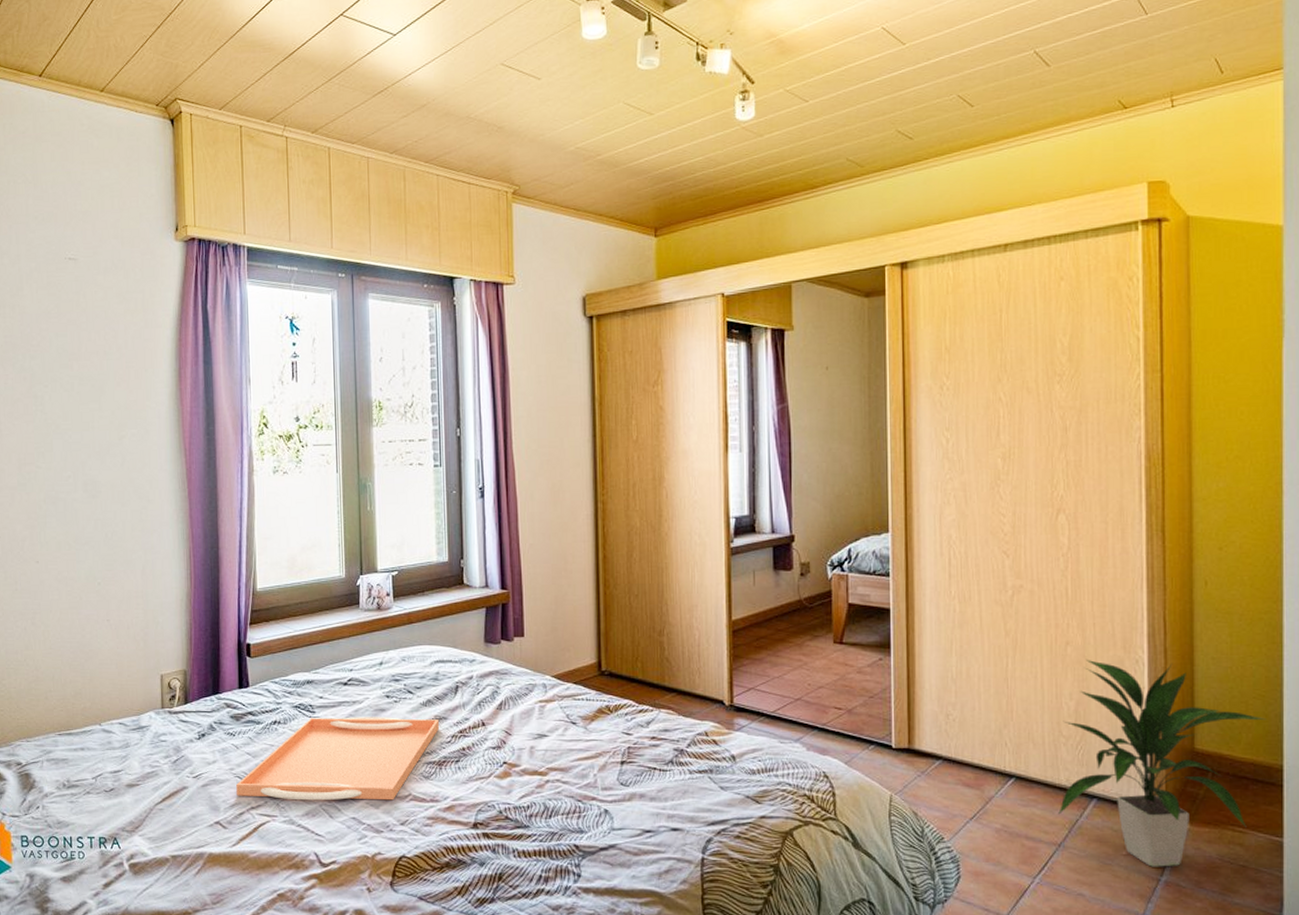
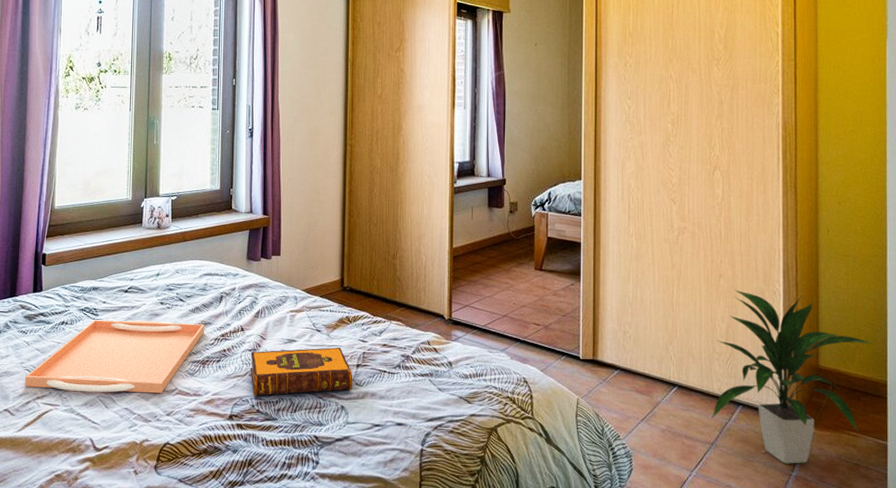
hardback book: none [494,742,618,801] -> present [250,347,353,396]

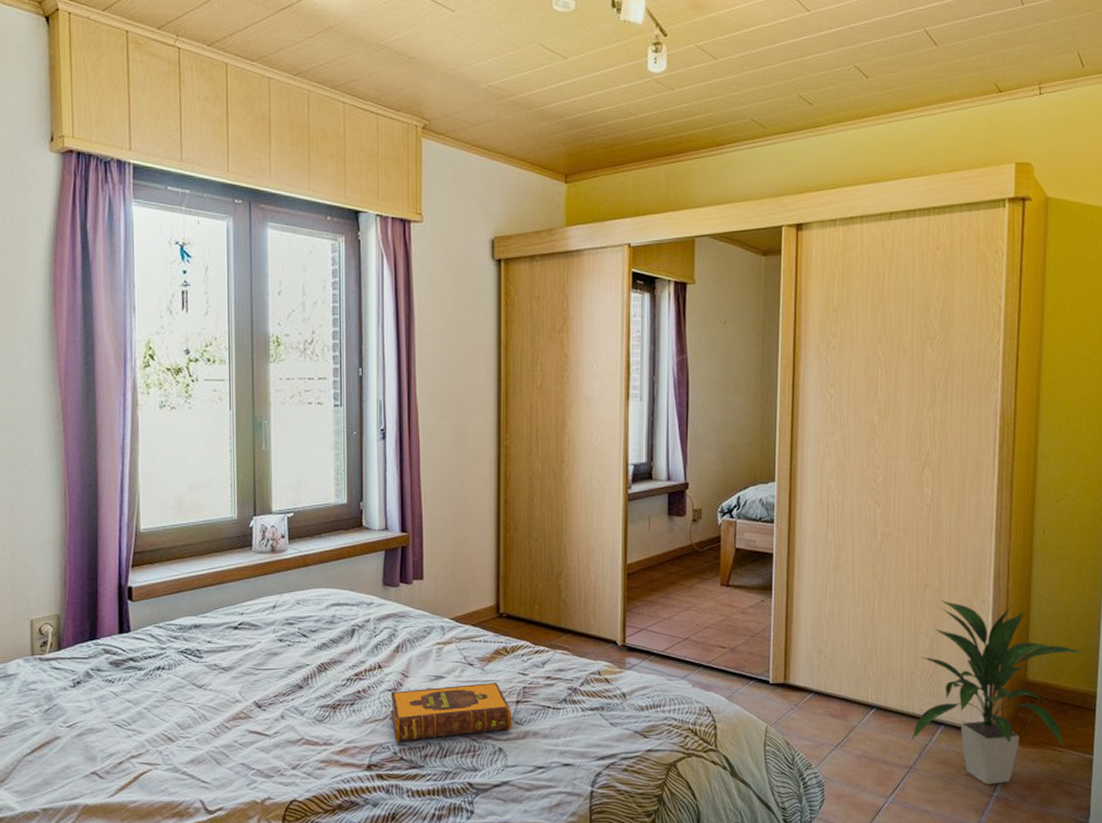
serving tray: present [25,320,204,394] -> none [115,661,334,748]

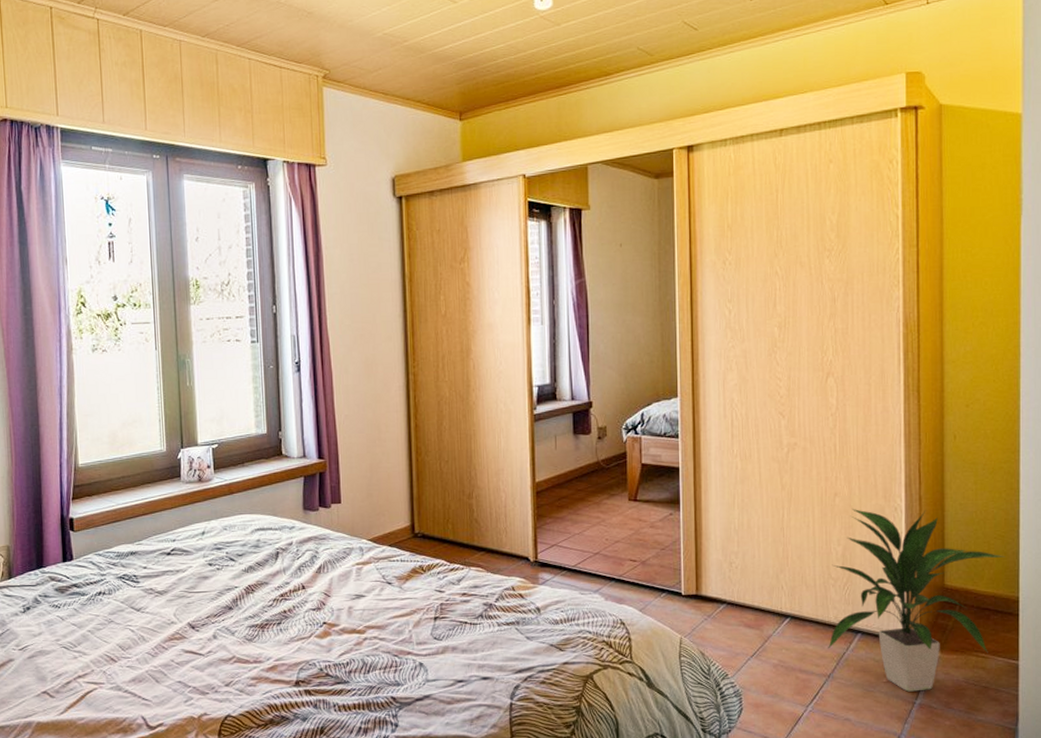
hardback book: present [390,683,512,742] -> none [314,600,431,659]

